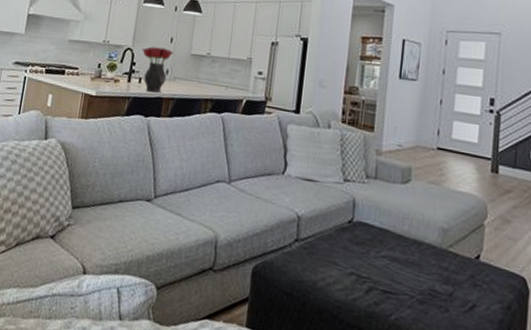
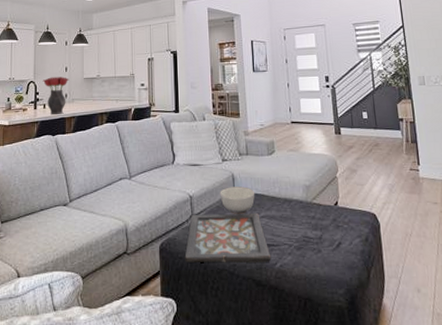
decorative tray: none [280,238,386,312] -> present [184,213,272,263]
bowl: none [334,213,378,249] -> present [220,186,255,214]

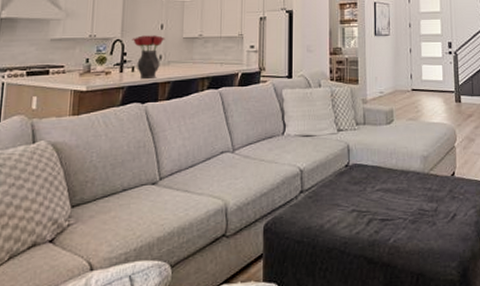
decorative tray: present [184,213,272,263] -> none [291,187,385,243]
bowl: present [220,186,255,214] -> none [333,158,371,188]

